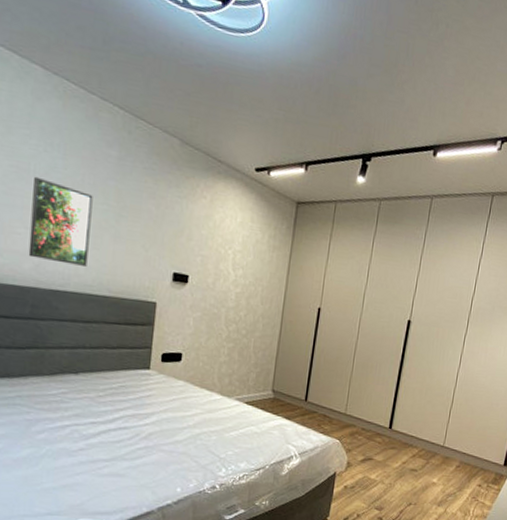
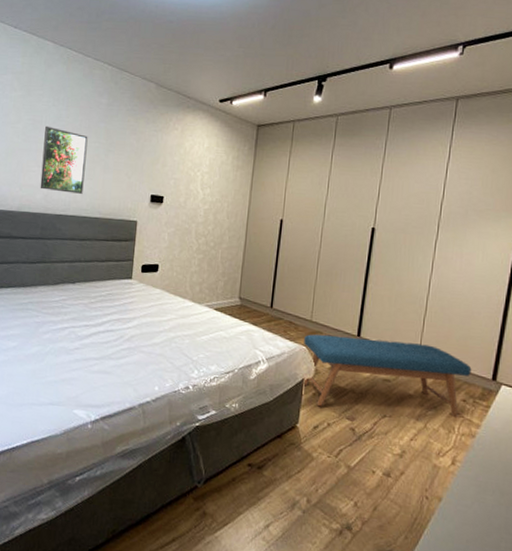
bench: none [334,427,488,501] -> present [302,334,472,417]

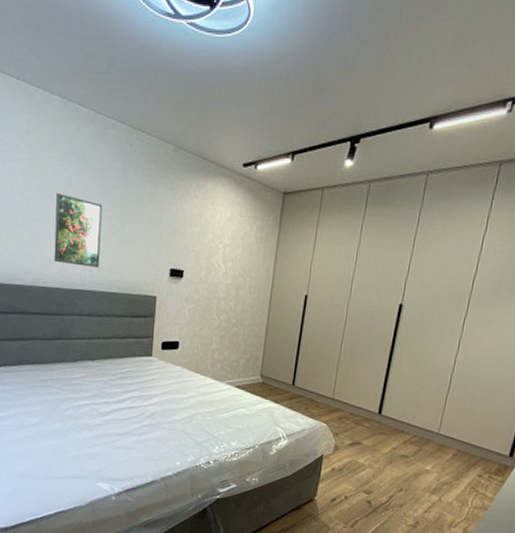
bench: present [302,334,472,417] -> none [321,411,490,491]

